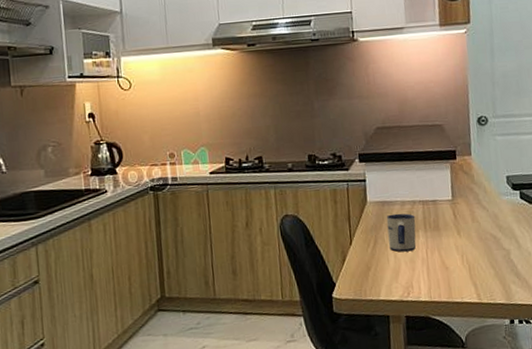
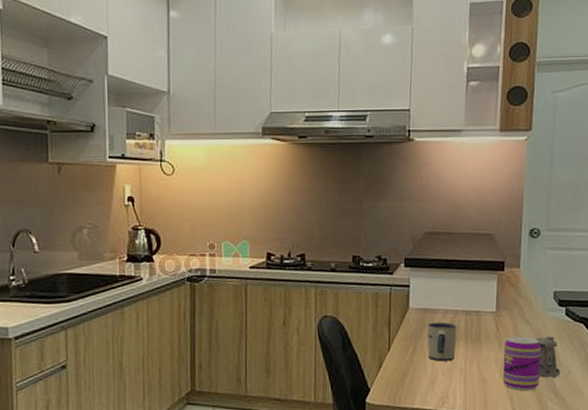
beverage can: none [462,222,501,276] -> present [502,336,541,391]
pepper shaker: none [493,219,521,261] -> present [535,335,561,378]

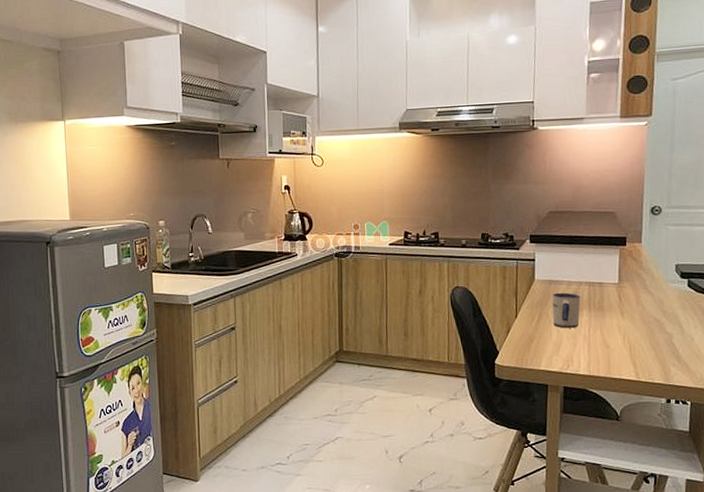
beverage can: present [502,336,541,391] -> none [625,305,663,357]
pepper shaker: present [535,335,561,378] -> none [657,305,684,344]

